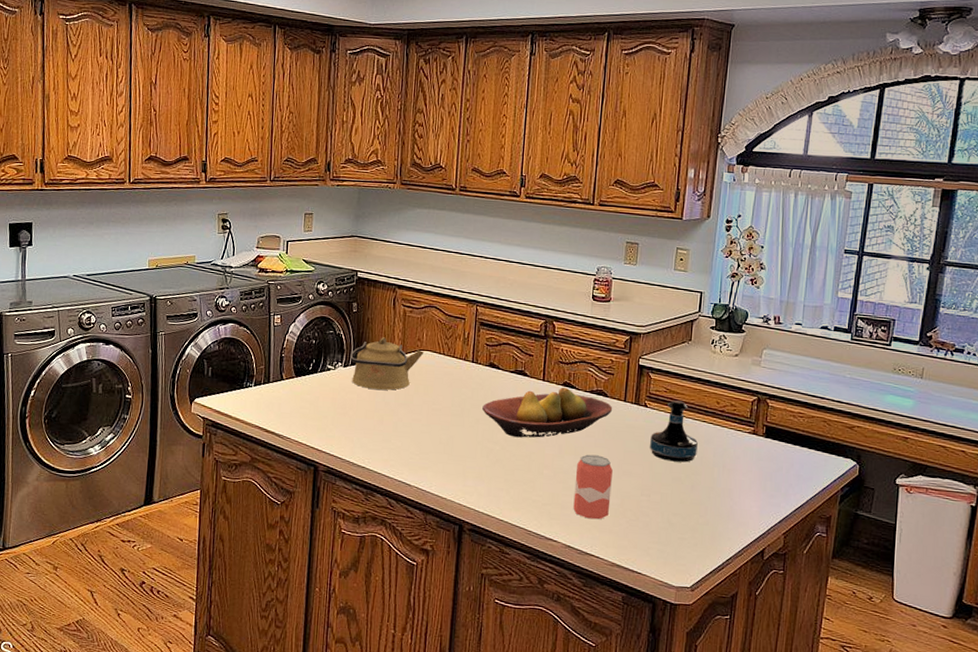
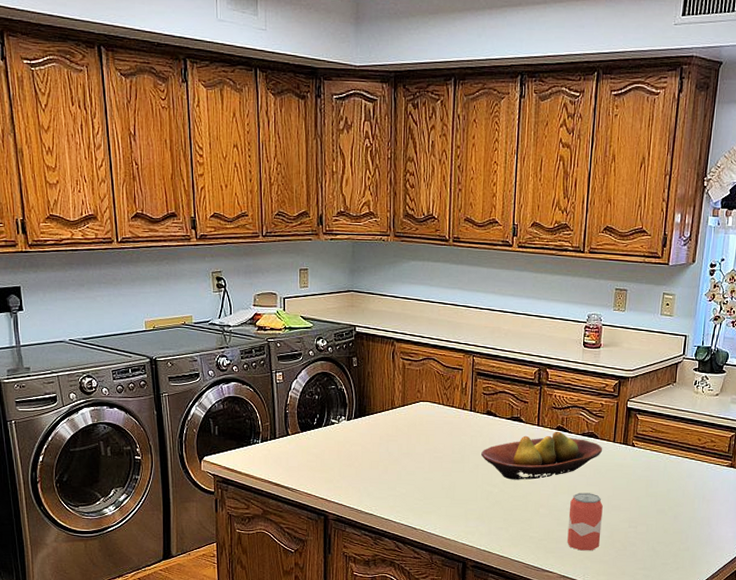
kettle: present [350,337,424,390] -> none [353,390,424,441]
tequila bottle: present [650,400,698,462] -> none [637,439,680,496]

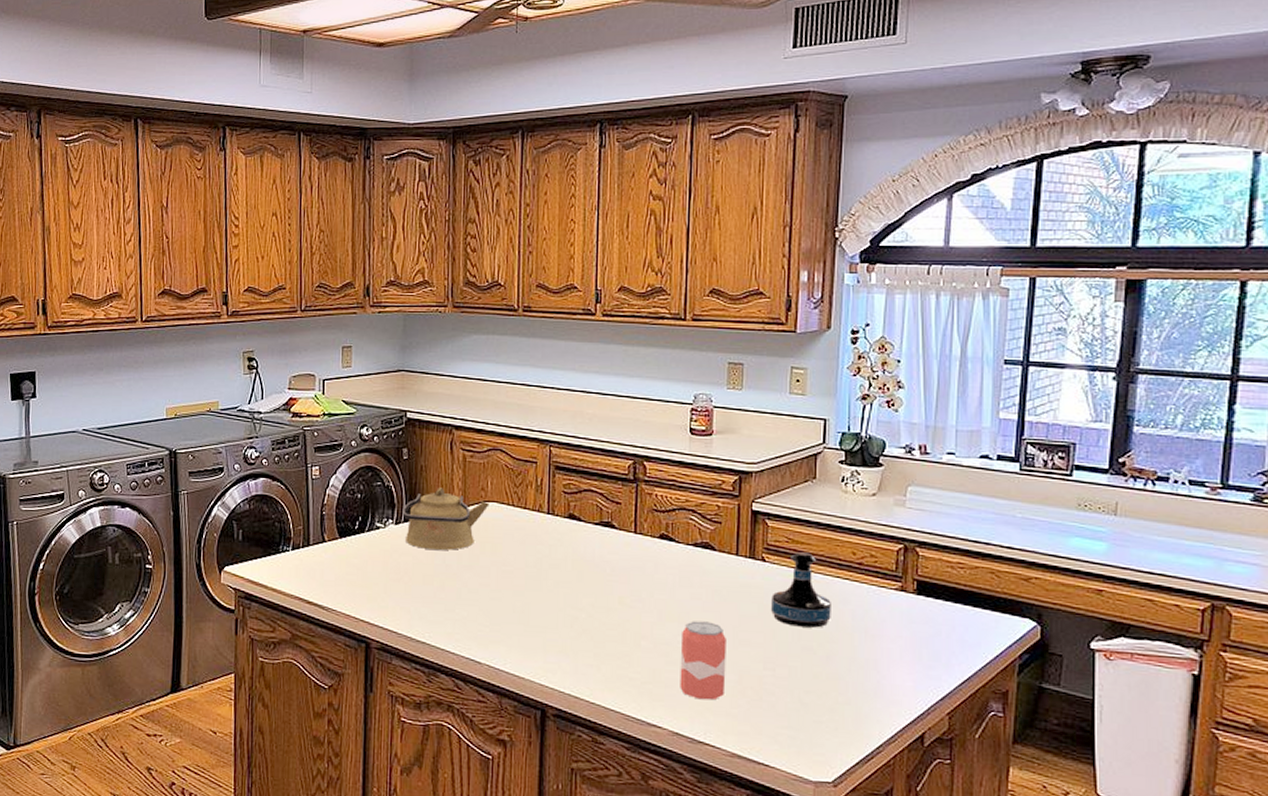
kettle: none [353,390,424,441] -> present [402,488,489,550]
fruit bowl: present [481,431,603,480] -> none [563,540,723,603]
tequila bottle: none [637,439,680,496] -> present [771,552,831,628]

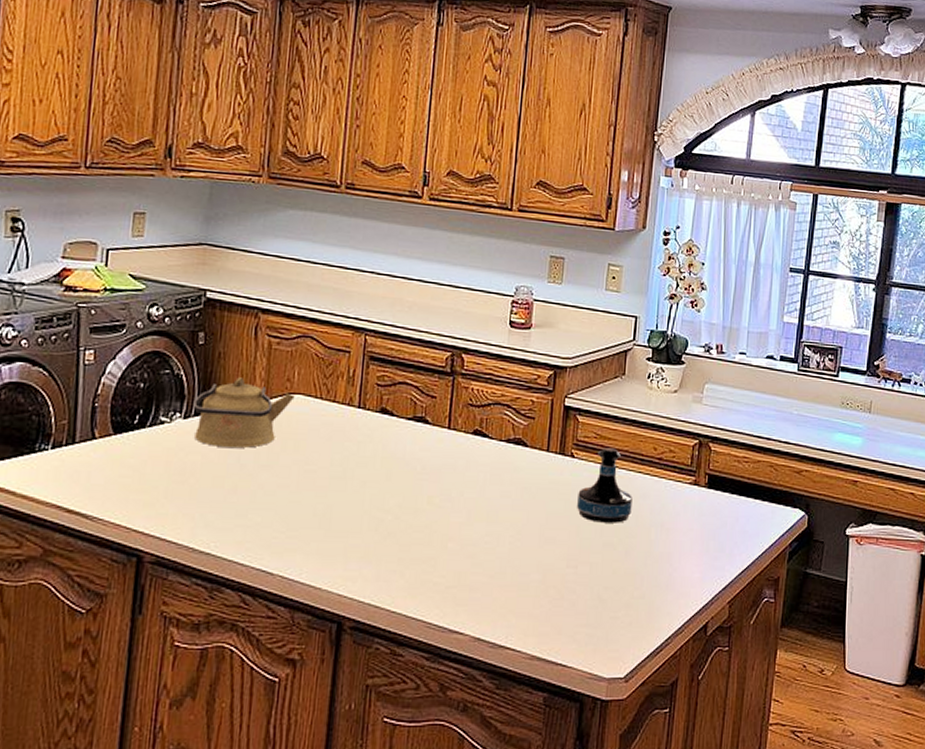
soda can: present [680,621,726,701] -> none [484,520,533,602]

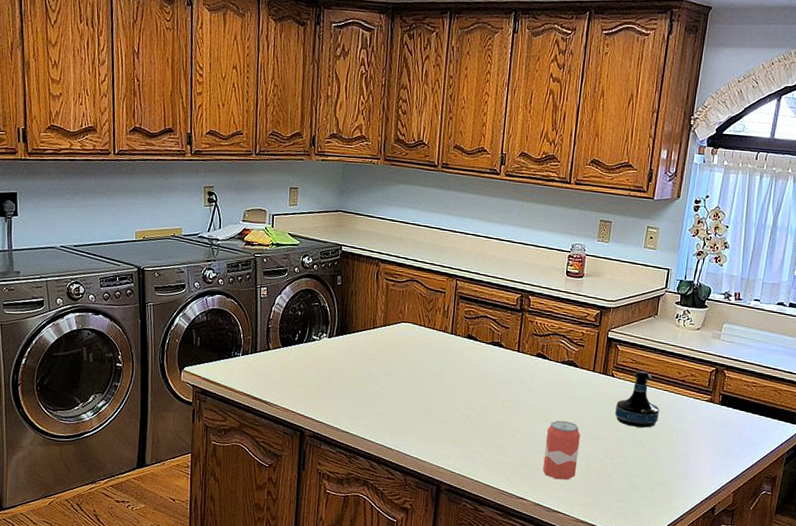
kettle: present [193,377,295,448] -> none [334,309,406,360]
soda can: none [484,520,533,602] -> present [543,420,580,480]

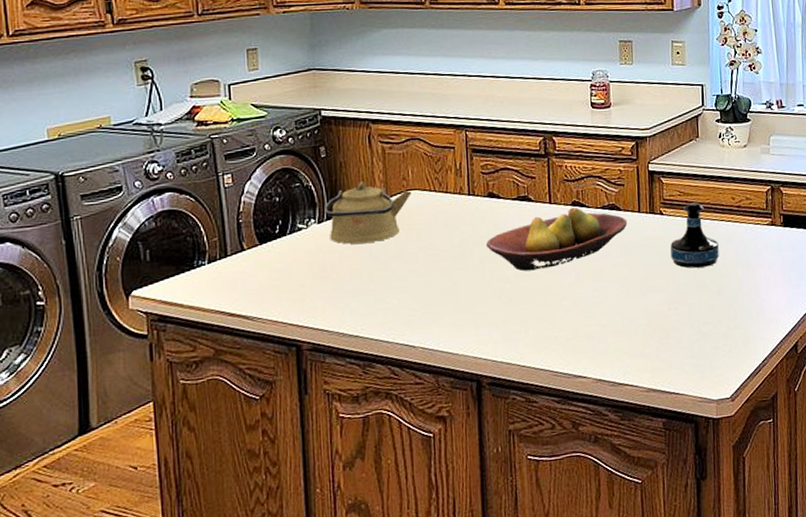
kettle: none [334,309,406,360] -> present [324,182,412,244]
fruit bowl: none [460,358,582,405] -> present [486,207,628,272]
soda can: present [543,420,580,480] -> none [597,275,638,346]

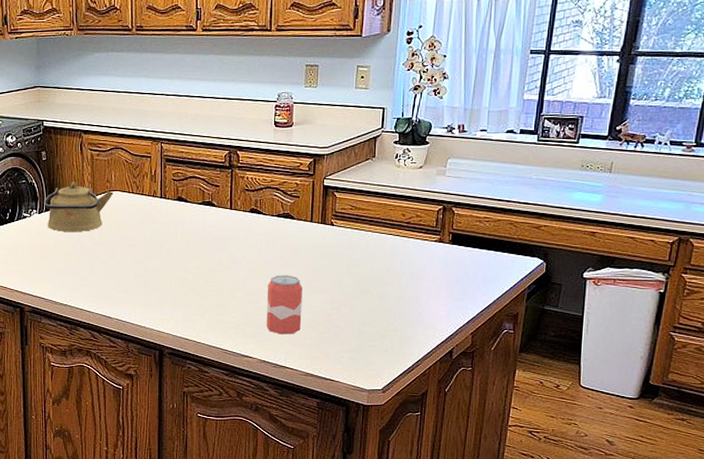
fruit bowl: present [486,207,628,272] -> none [174,213,300,265]
soda can: none [597,275,638,346] -> present [266,275,302,335]
tequila bottle: present [670,202,719,269] -> none [338,216,385,275]

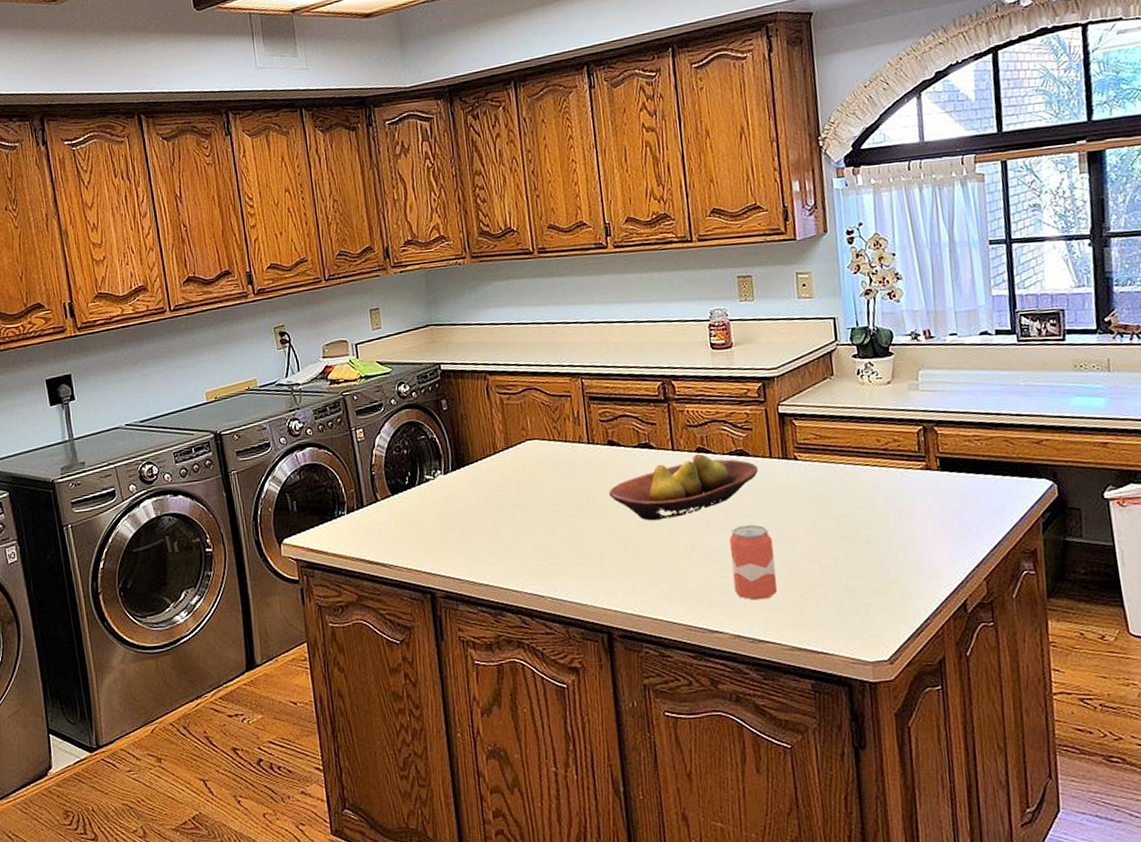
kettle: present [44,182,114,232] -> none [449,433,532,494]
fruit bowl: none [174,213,300,265] -> present [609,453,759,521]

